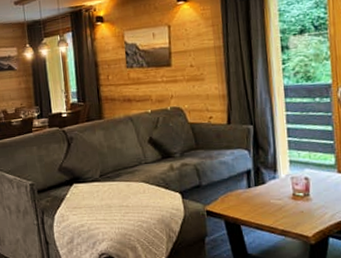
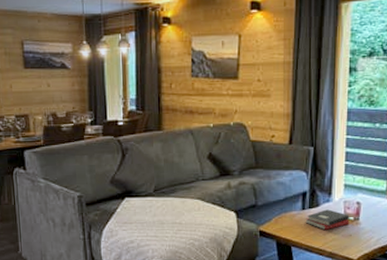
hardback book: none [252,186,300,207] -> present [305,209,350,230]

